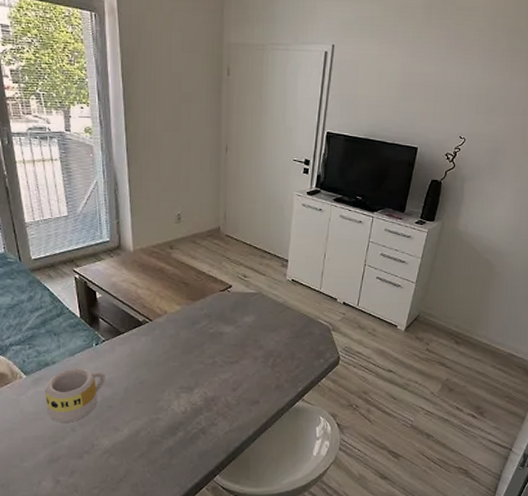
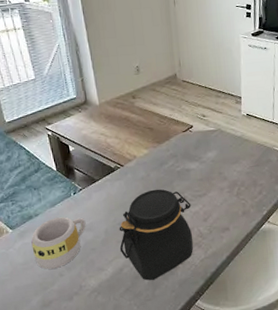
jar: none [138,350,221,449] -> present [119,189,193,281]

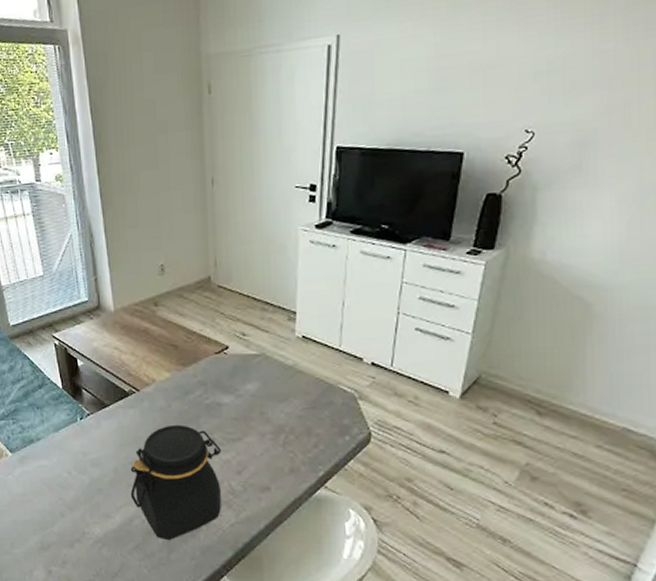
mug: present [31,217,86,269] -> none [31,445,93,506]

